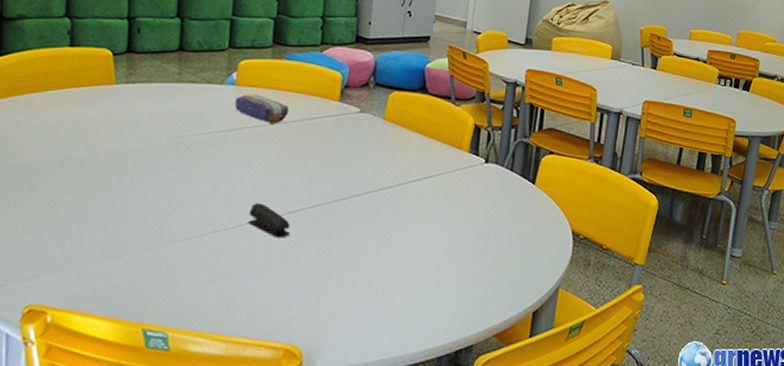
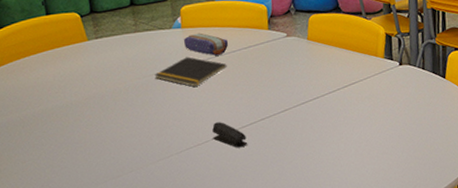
notepad: none [190,120,282,157] -> present [154,57,227,87]

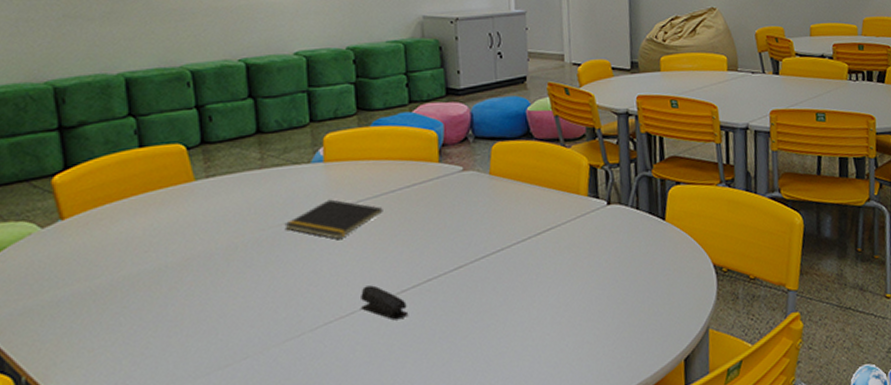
pencil case: present [184,33,229,56] -> none [327,167,387,198]

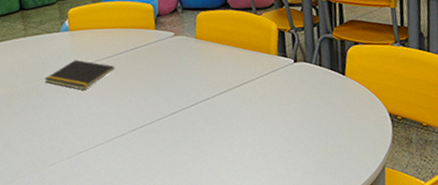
stapler: present [361,285,409,320] -> none [102,125,138,152]

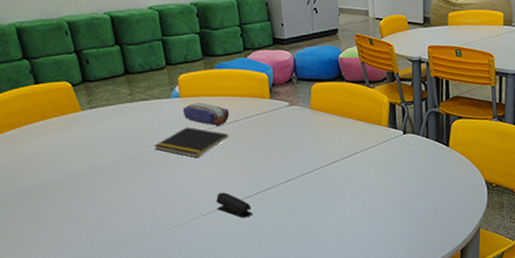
pencil case: none [72,35,116,58] -> present [183,102,230,126]
stapler: none [102,125,138,152] -> present [216,192,253,218]

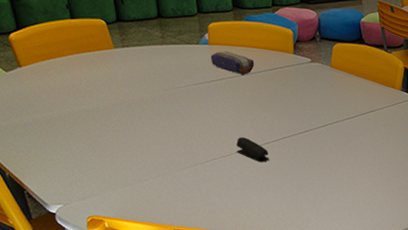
notepad: present [154,127,229,158] -> none [181,73,252,102]

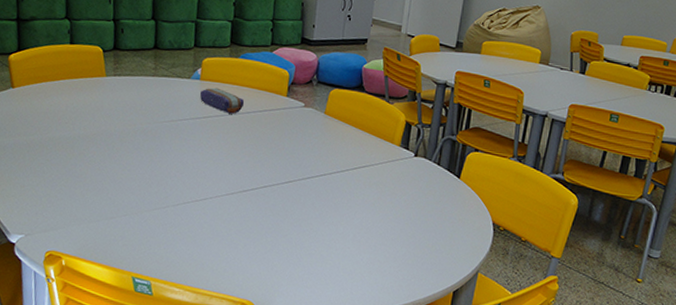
stapler: present [236,137,270,162] -> none [212,181,246,212]

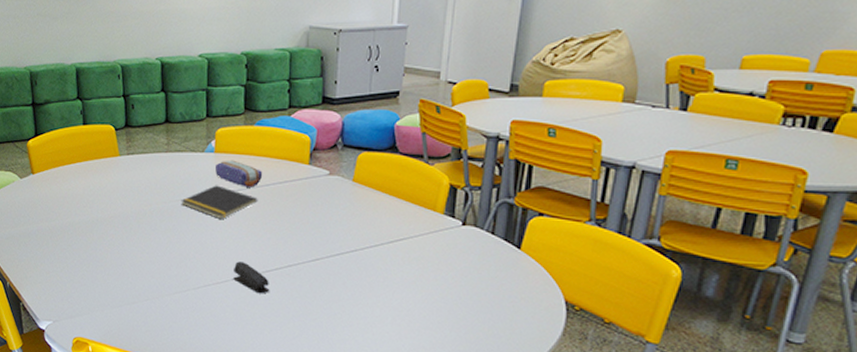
notepad: none [165,110,239,141] -> present [181,185,258,219]
stapler: none [212,181,246,212] -> present [233,261,270,294]

